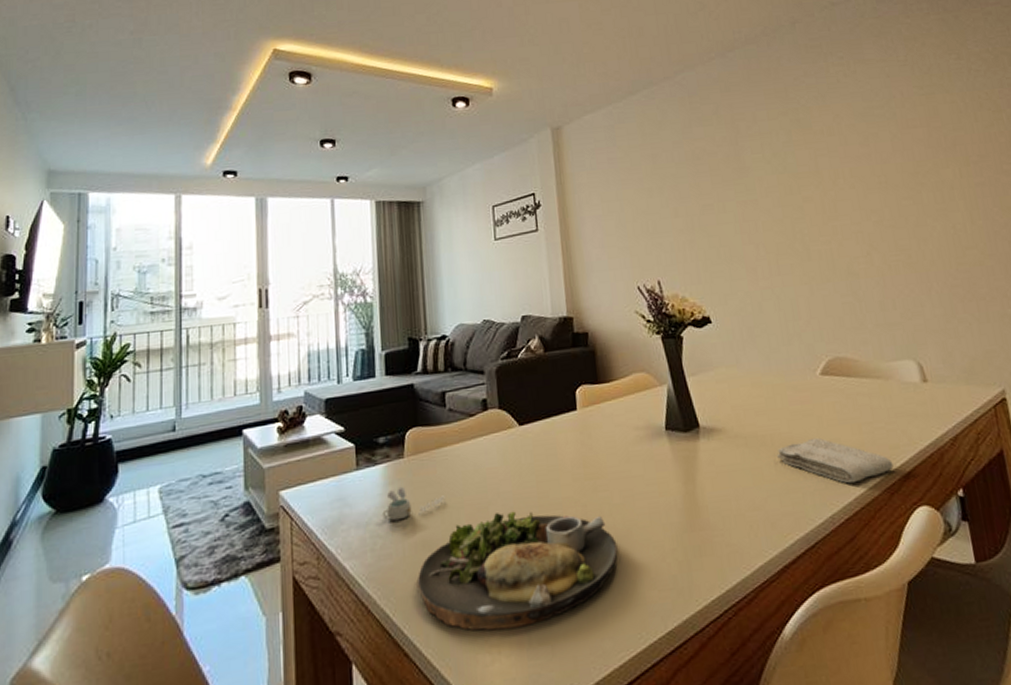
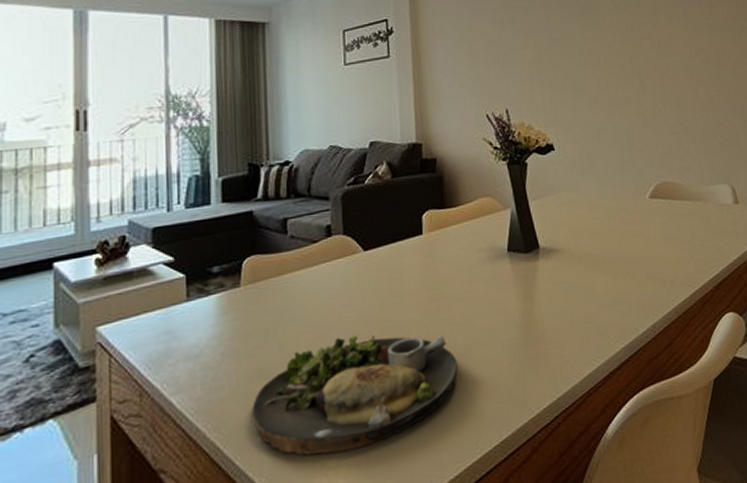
cup: present [382,486,445,521] -> none [215,316,284,352]
washcloth: present [777,437,893,484] -> none [608,255,707,296]

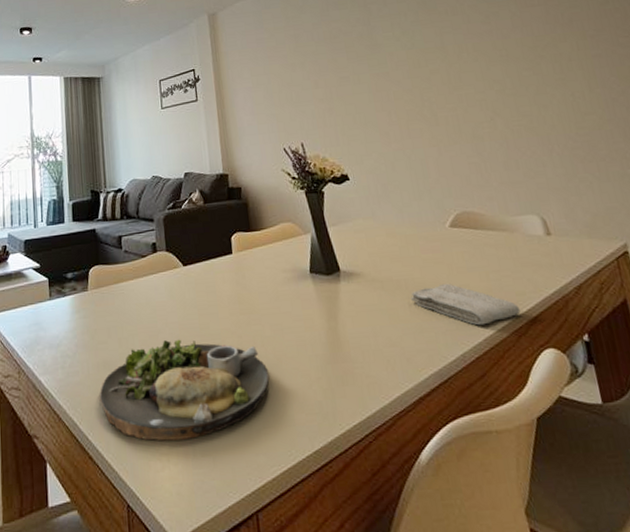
washcloth: none [608,255,707,296] -> present [411,283,520,326]

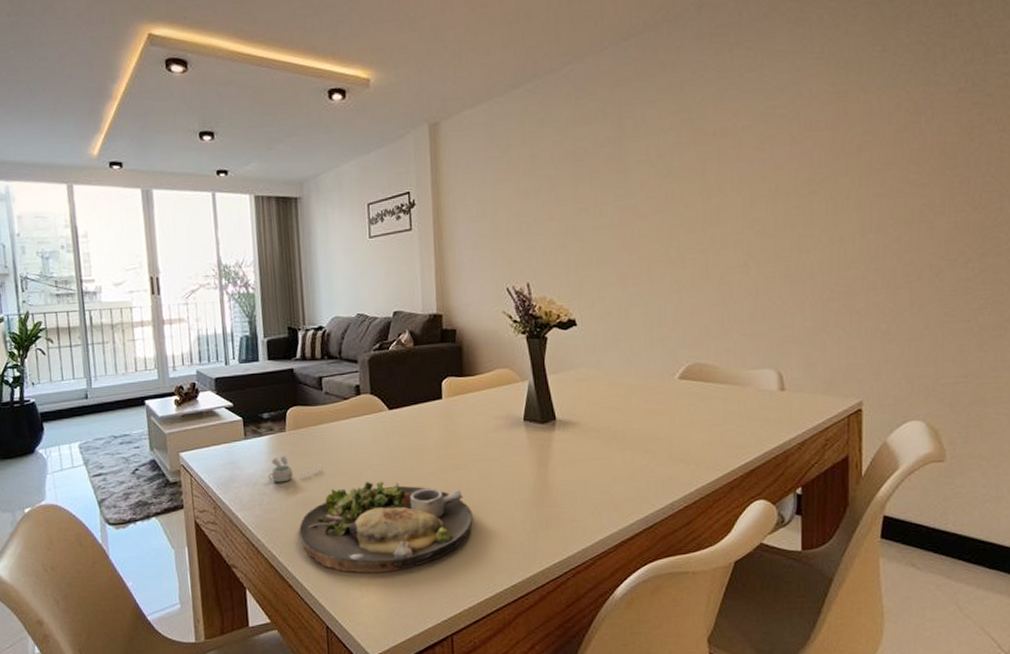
cup: none [71,314,122,344] -> present [268,455,322,483]
washcloth: present [411,283,520,326] -> none [627,435,738,477]

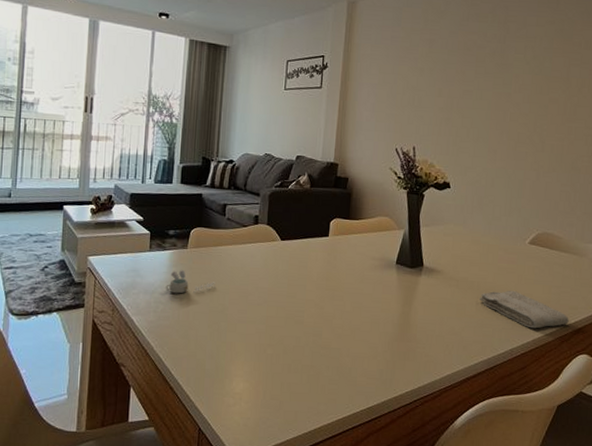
dinner plate: present [298,481,473,573] -> none [185,302,342,385]
washcloth: none [627,435,738,477] -> present [479,290,569,329]

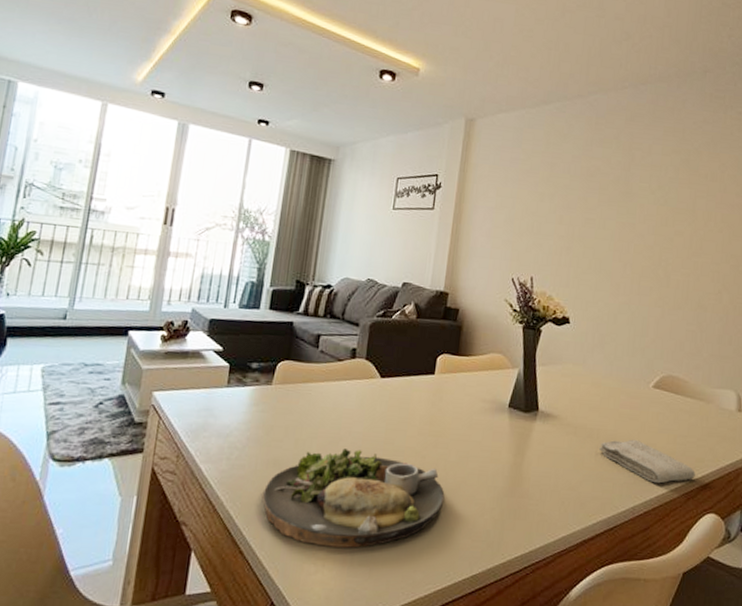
cup: present [165,269,215,294] -> none [243,409,302,438]
dinner plate: none [185,302,342,385] -> present [262,448,445,548]

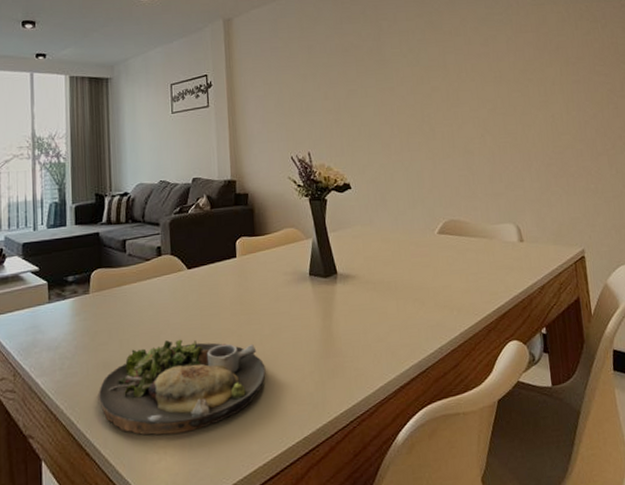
washcloth: present [599,439,696,484] -> none [399,284,492,322]

